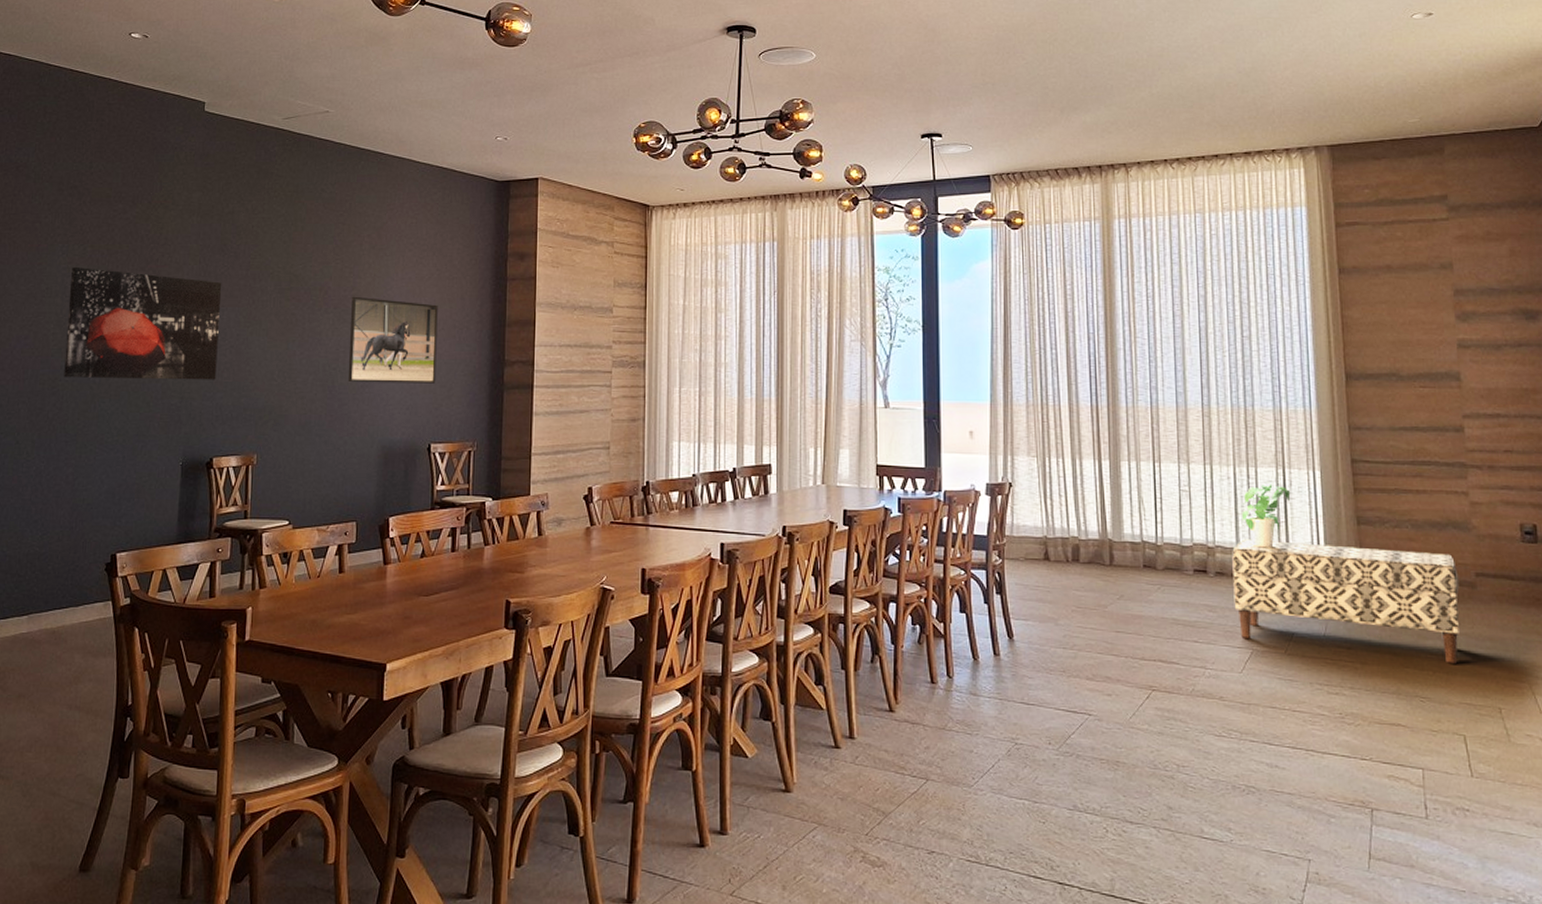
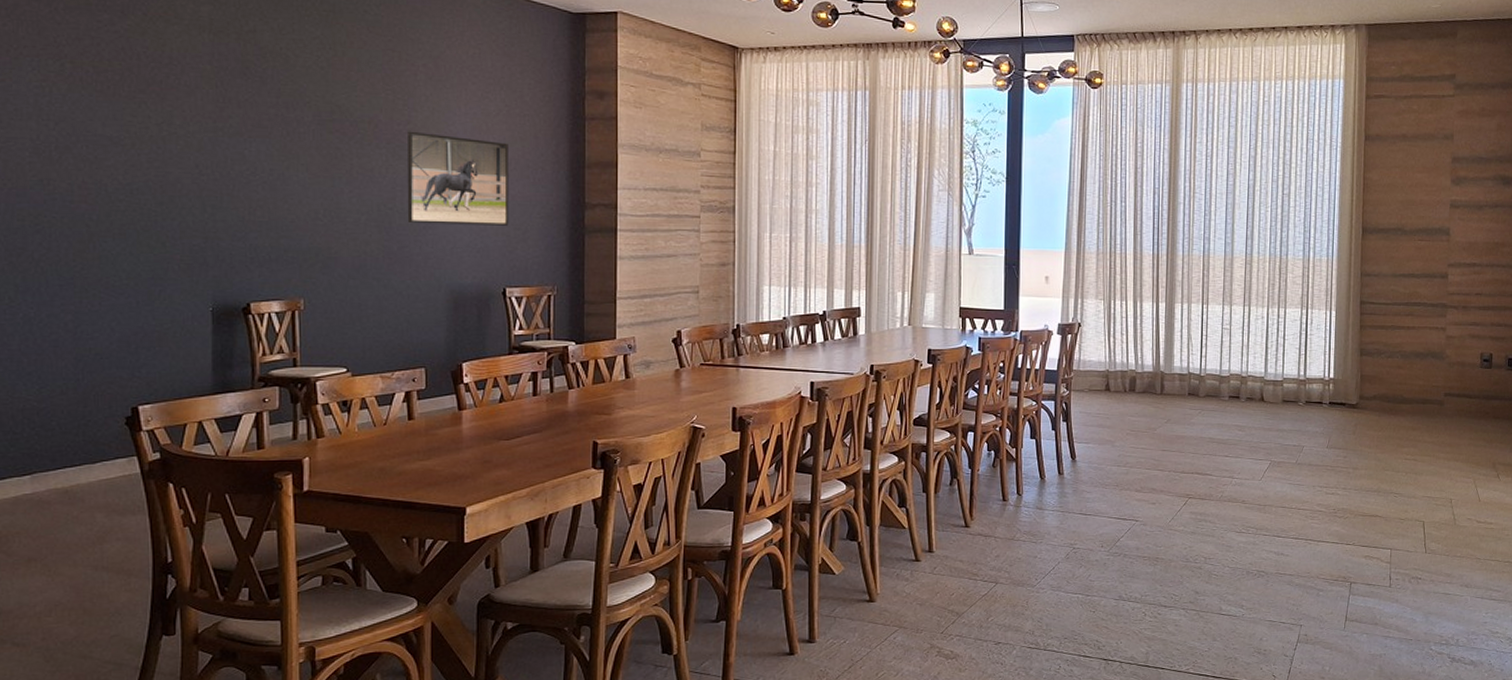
wall art: present [64,268,222,380] -> none [46,86,248,219]
bench: present [1231,539,1461,664] -> none [1259,369,1432,466]
potted plant: present [1242,482,1291,548] -> none [1271,321,1311,377]

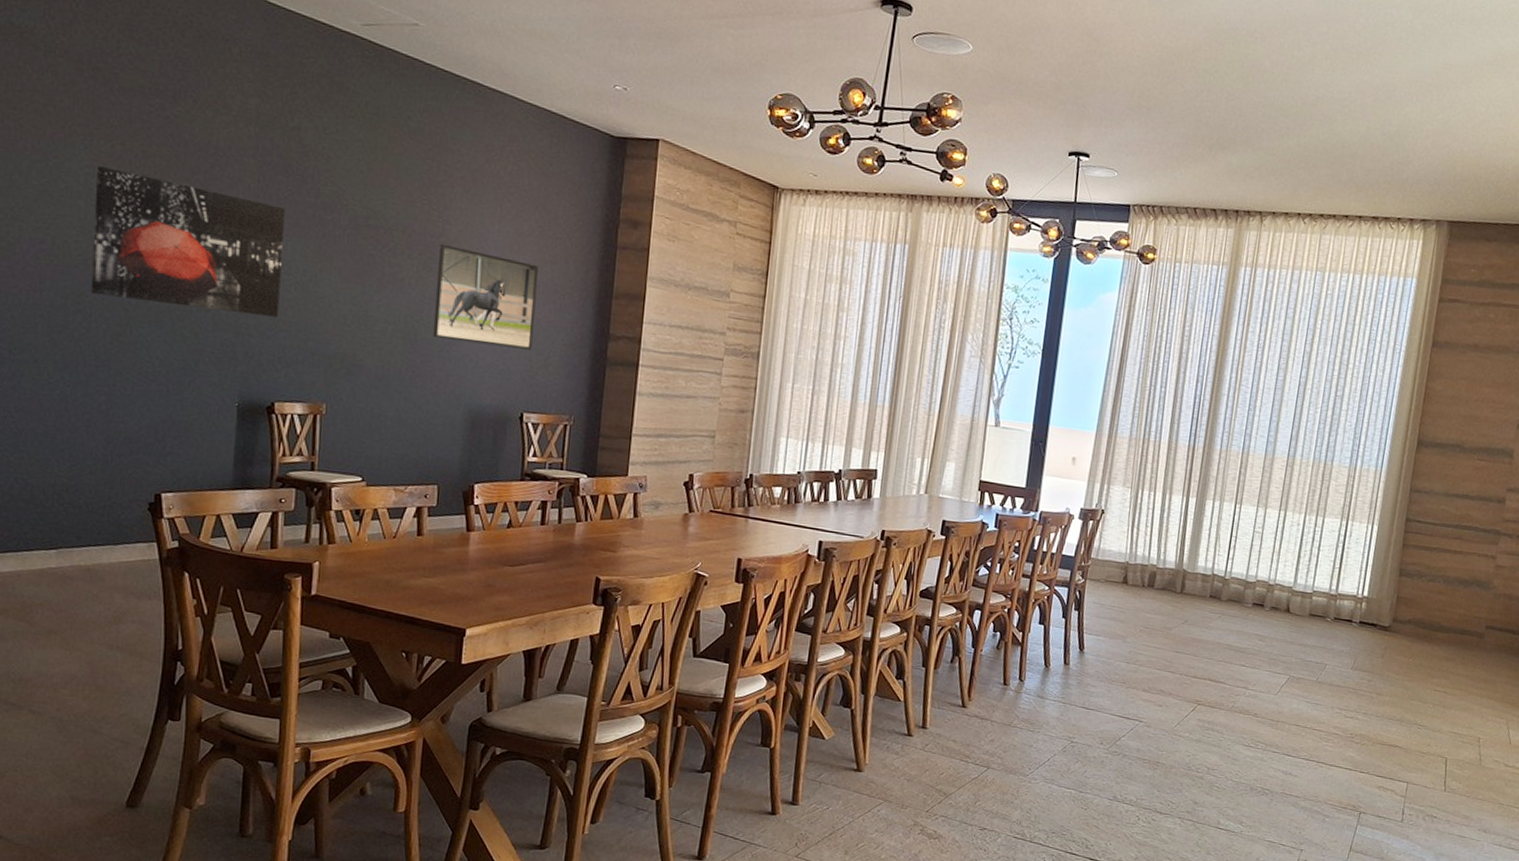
wall art: none [46,86,248,219] -> present [91,166,286,318]

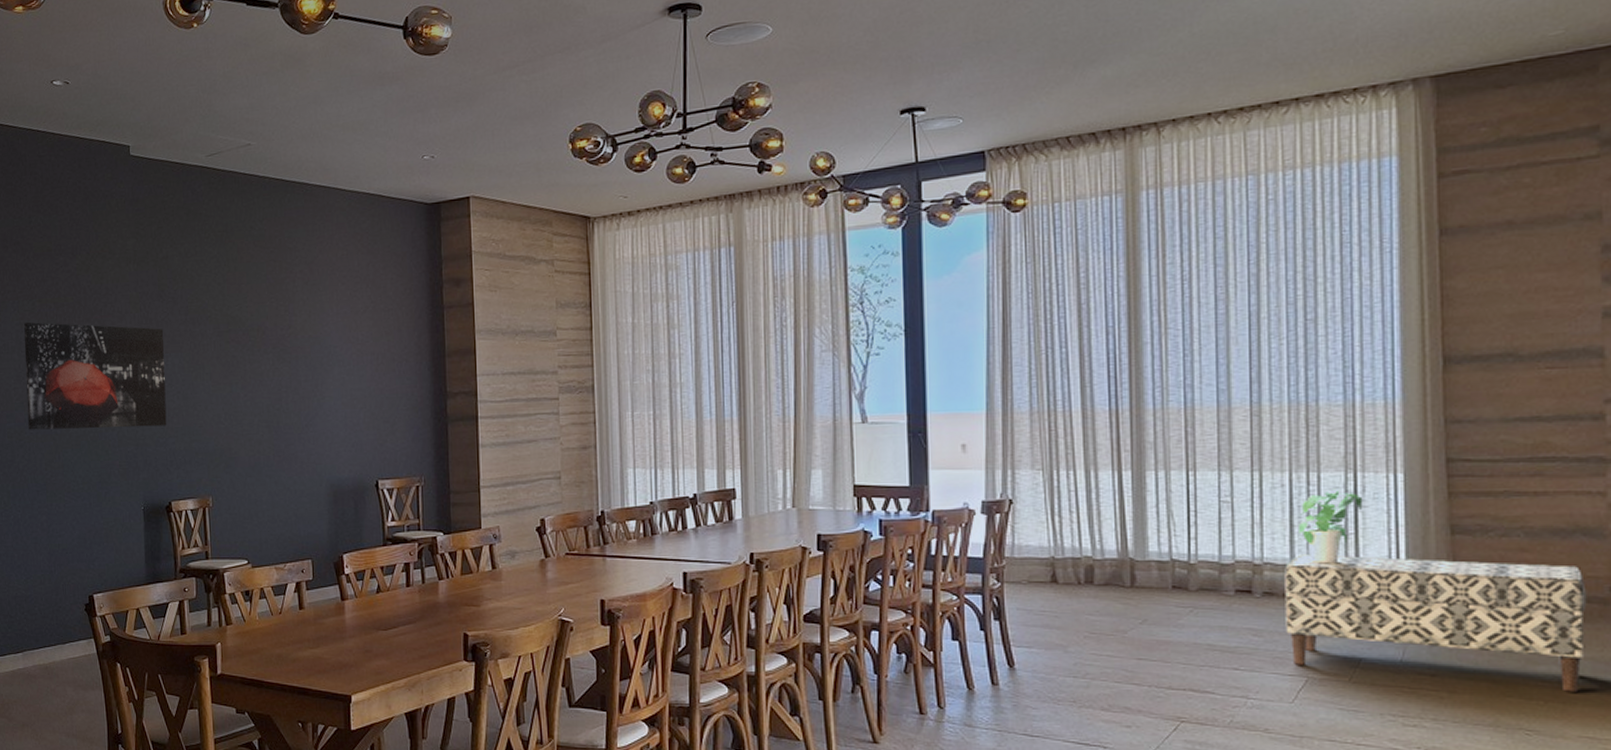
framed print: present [432,243,538,350] -> none [289,334,379,422]
bench: none [1281,580,1472,700] -> present [1283,554,1587,692]
potted plant: none [1303,531,1349,590] -> present [1299,488,1363,564]

